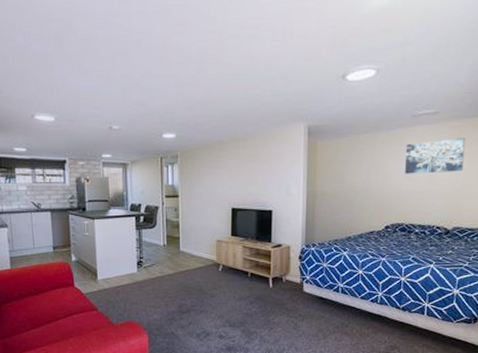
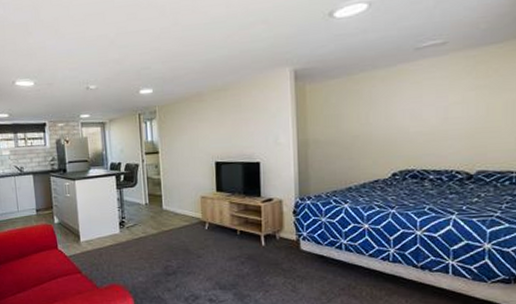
wall art: present [405,137,466,174] -> none [410,68,484,114]

